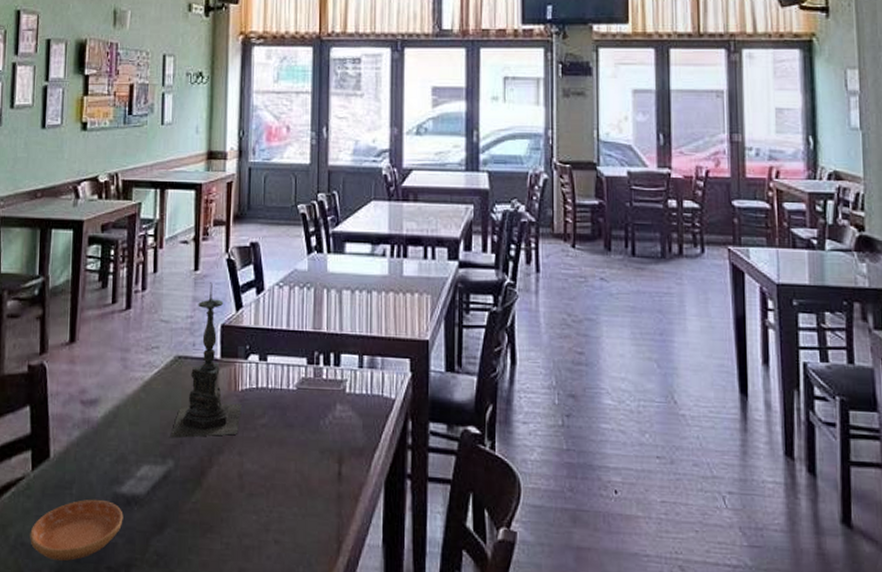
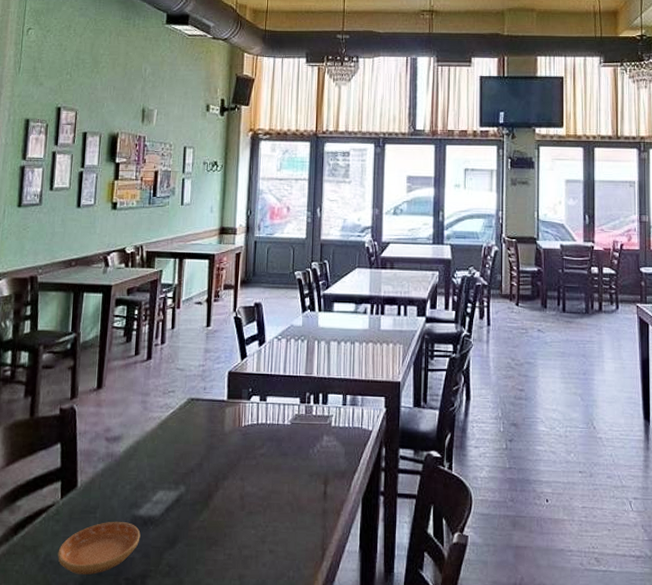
candle holder: present [170,282,242,438] -> none [182,336,244,468]

